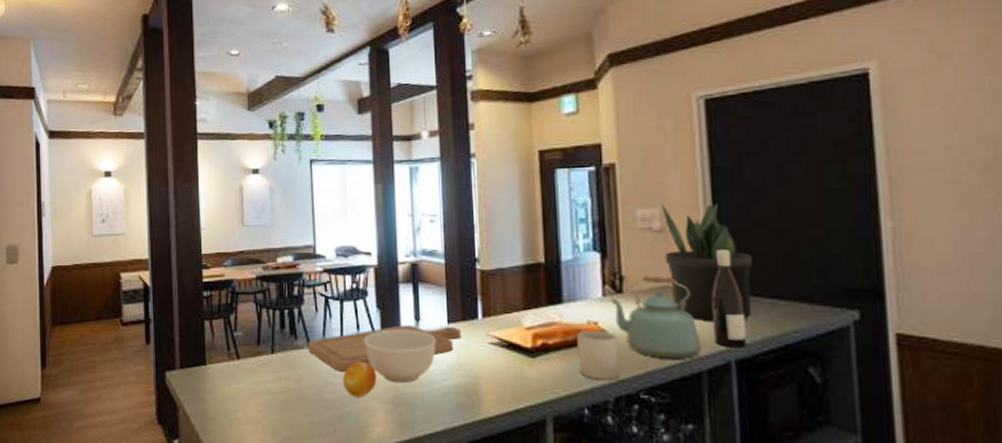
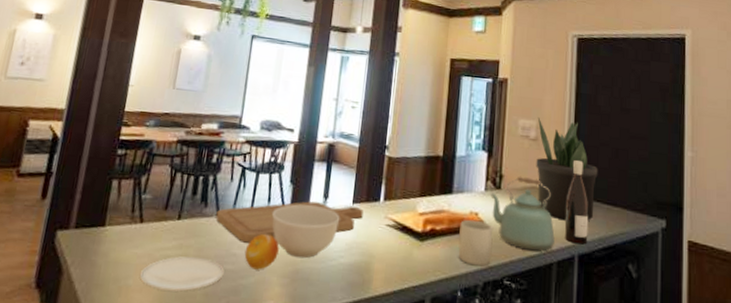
plate: none [246,387,326,422] -> present [139,256,224,292]

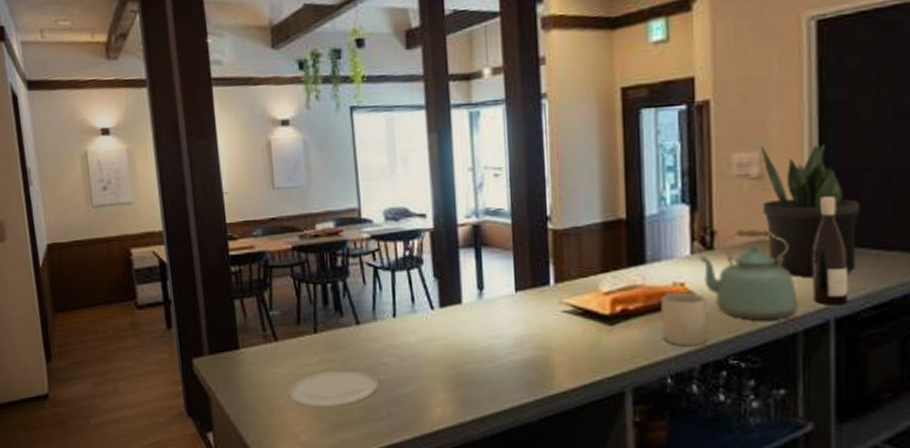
chopping board: present [215,201,364,243] -> none [355,294,531,350]
fruit: present [244,233,279,270] -> none [396,337,436,377]
bowl: present [272,204,340,259] -> none [420,300,503,360]

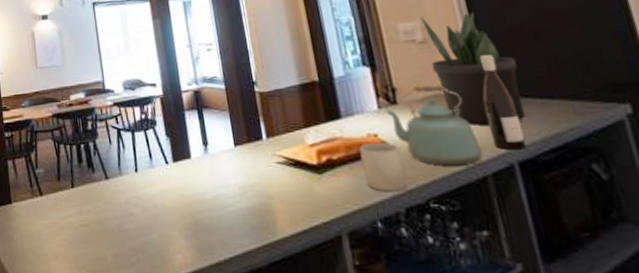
plate: present [288,370,378,407] -> none [52,220,127,255]

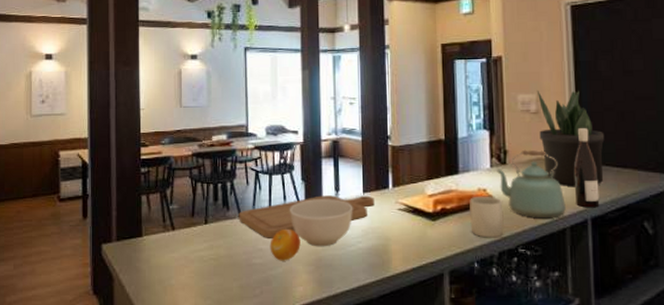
chopping board: none [105,148,249,201] -> present [239,195,375,238]
fruit: none [140,189,174,226] -> present [270,228,301,261]
bowl: none [157,154,226,209] -> present [290,199,353,247]

